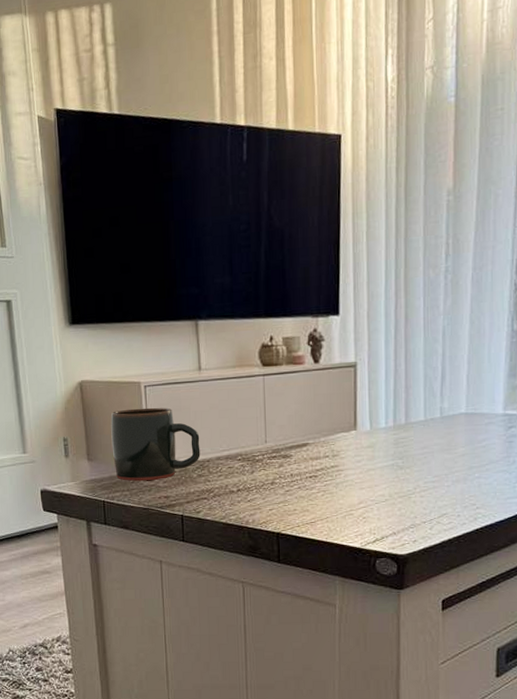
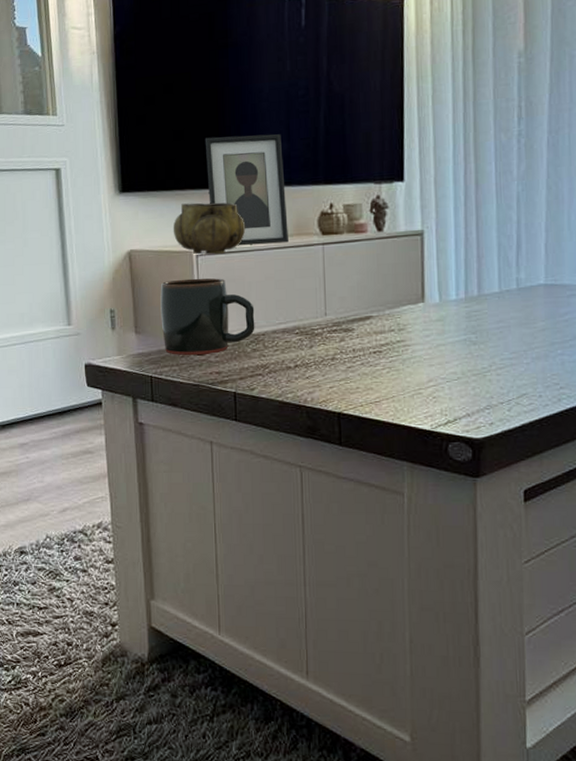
decorative bowl: none [121,334,191,386] -> present [173,202,246,255]
picture frame: none [151,268,231,377] -> present [205,134,288,246]

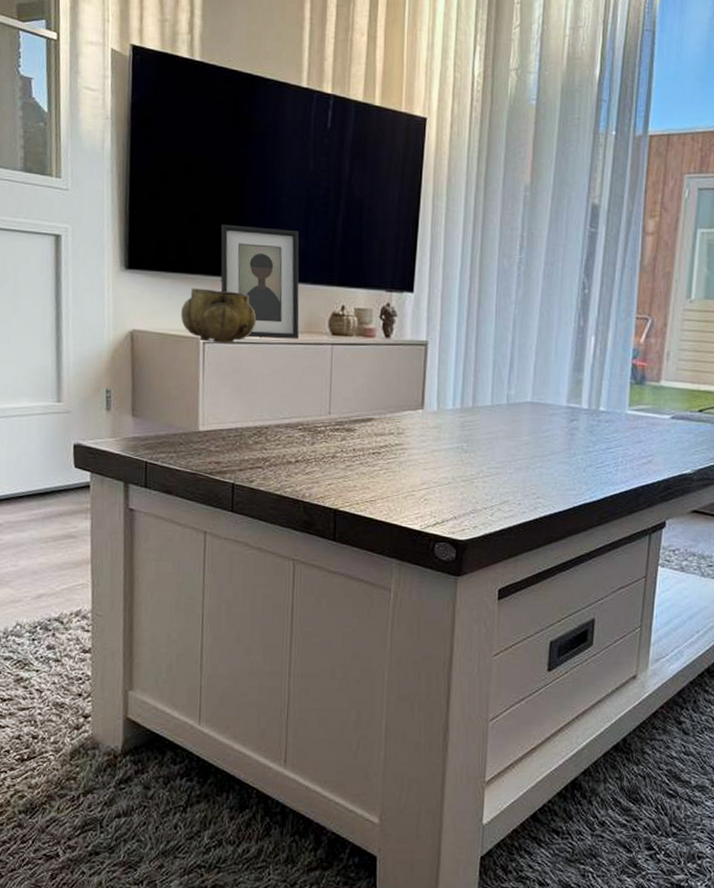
mug: present [160,278,255,356] -> none [161,365,259,444]

